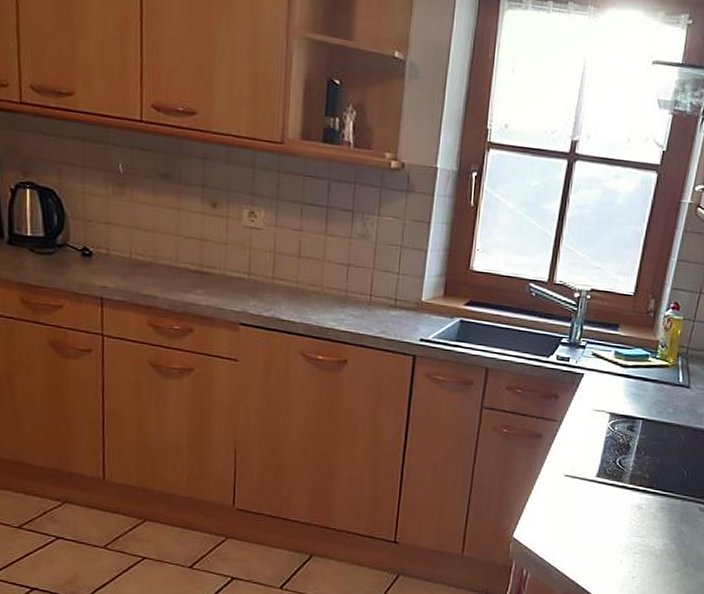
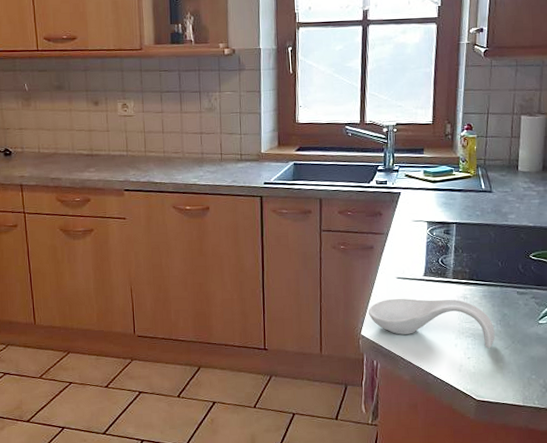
spoon rest: none [525,499,668,569] -> present [368,298,495,349]

